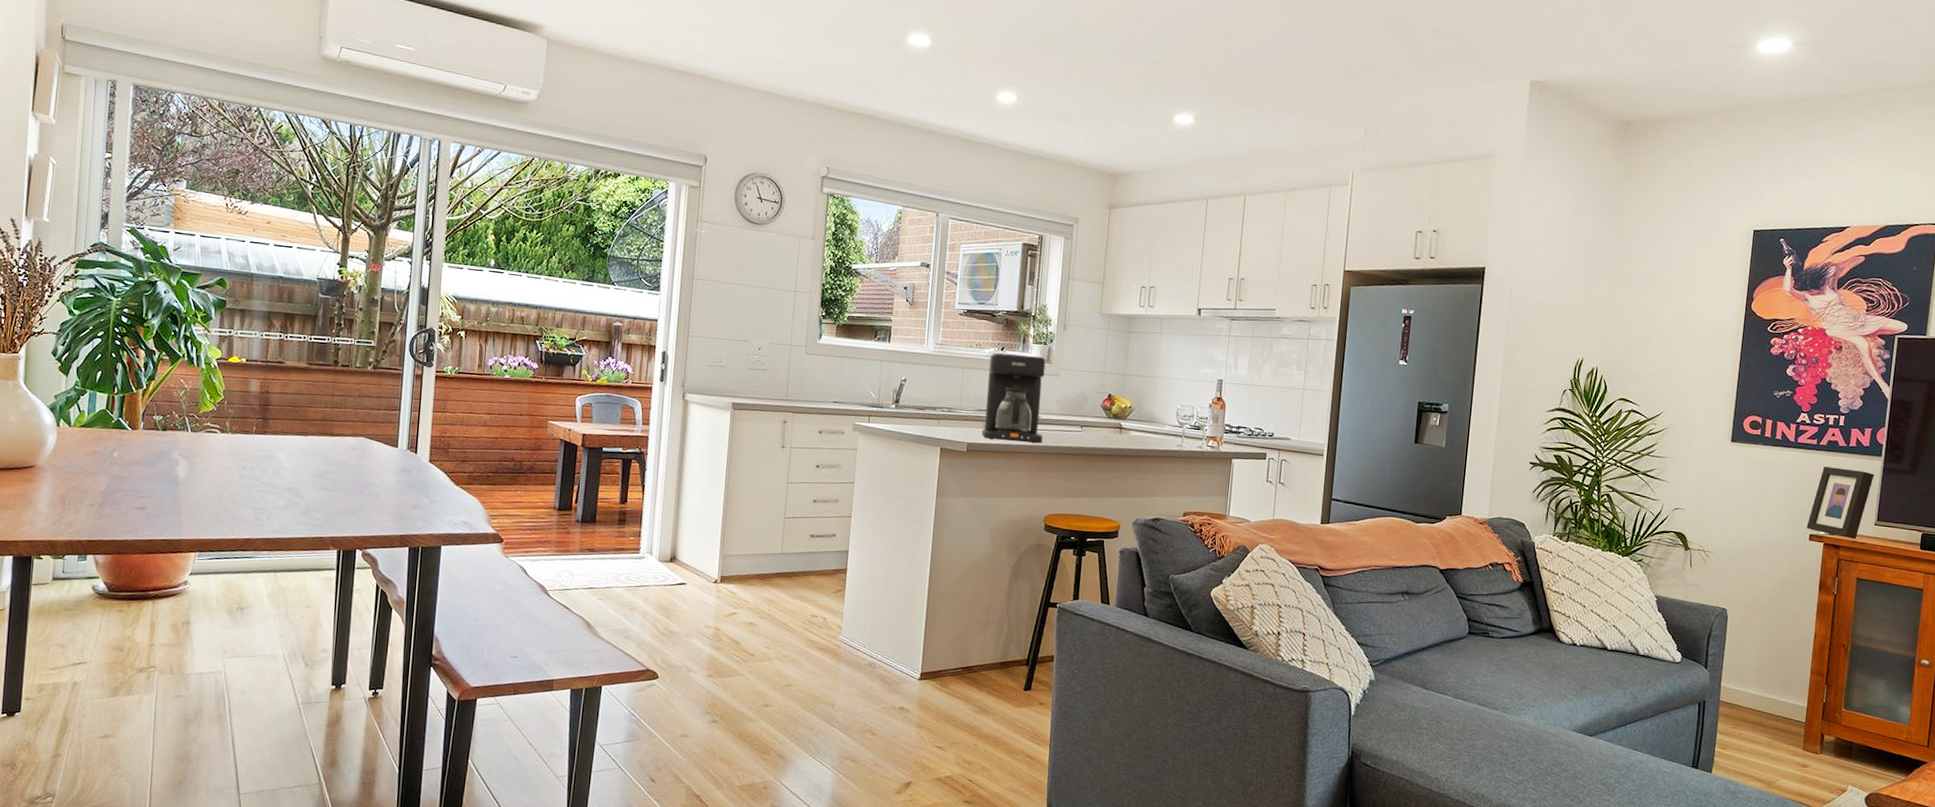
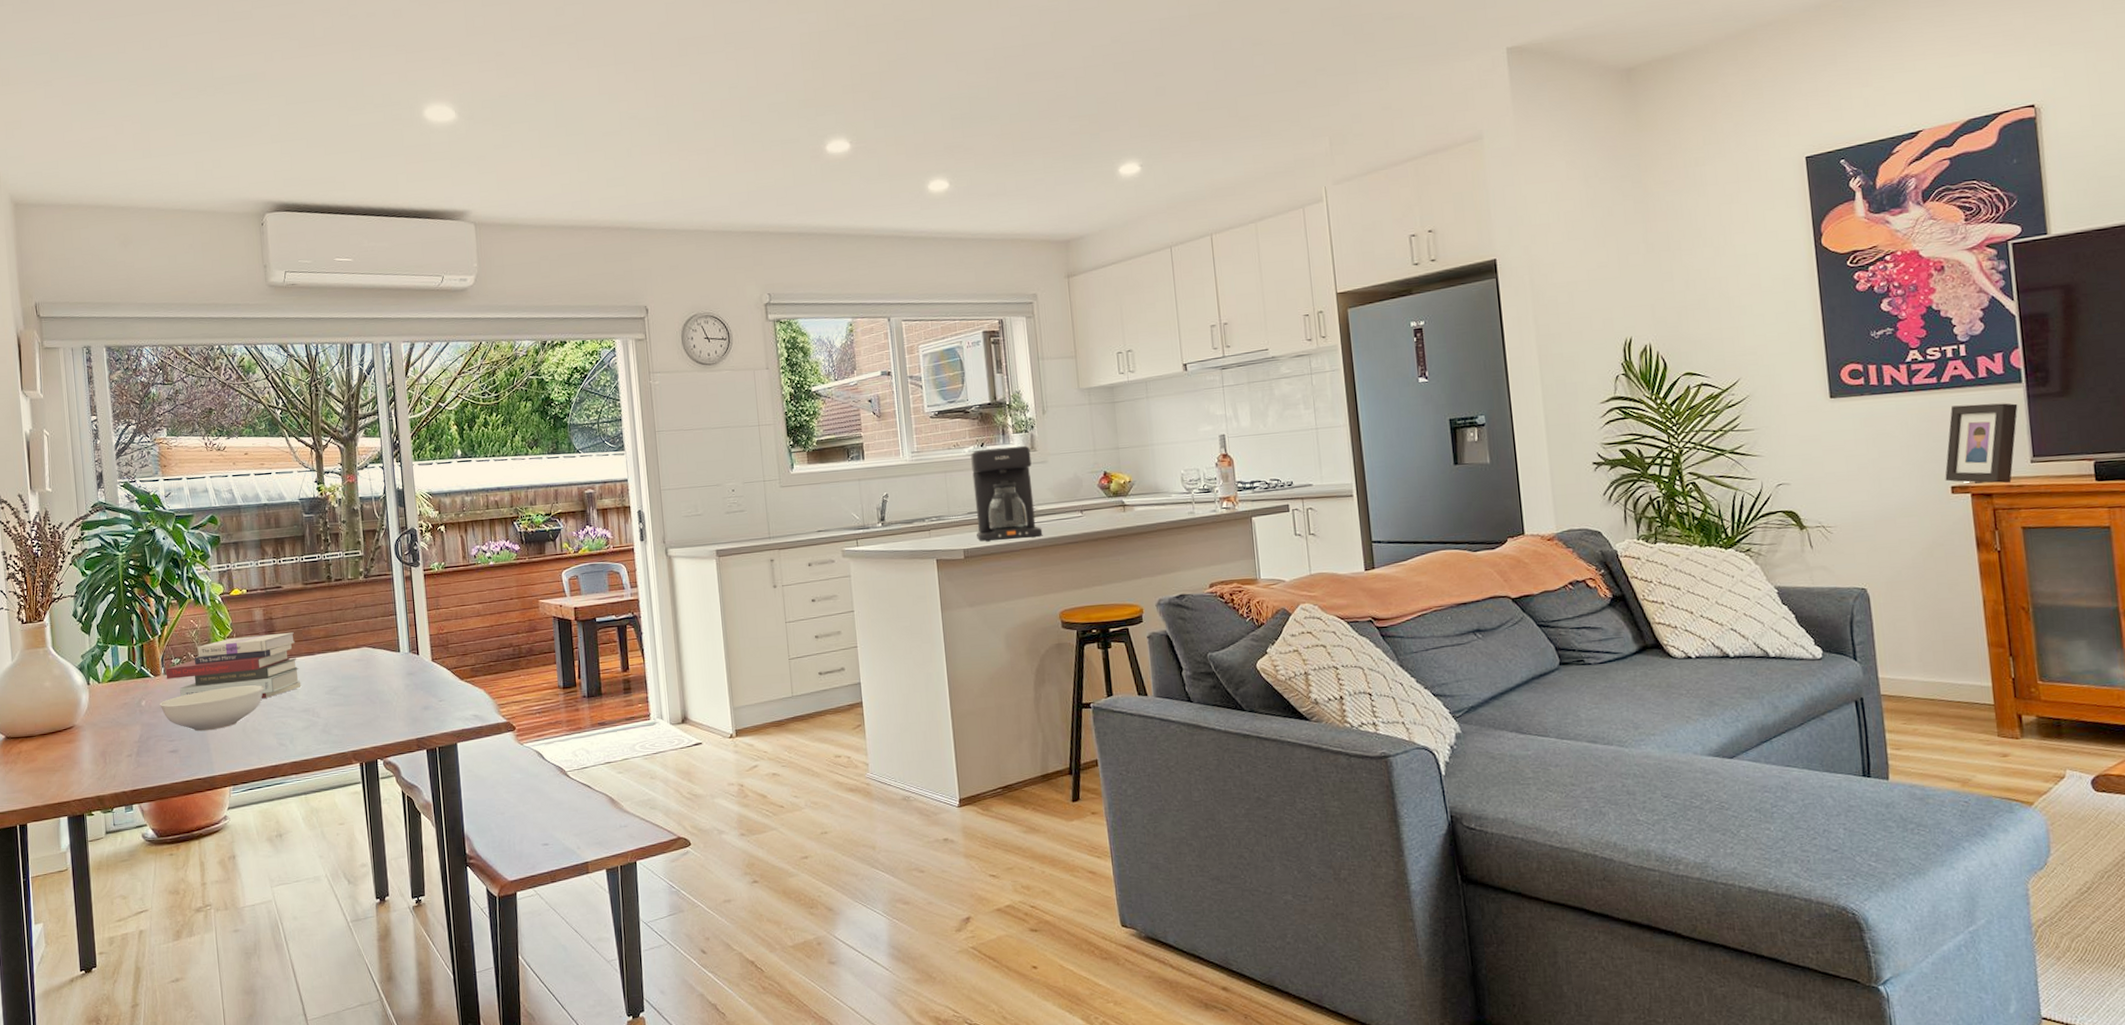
bowl: none [133,452,249,494] -> present [159,685,264,732]
books: none [144,404,289,471] -> present [165,632,302,698]

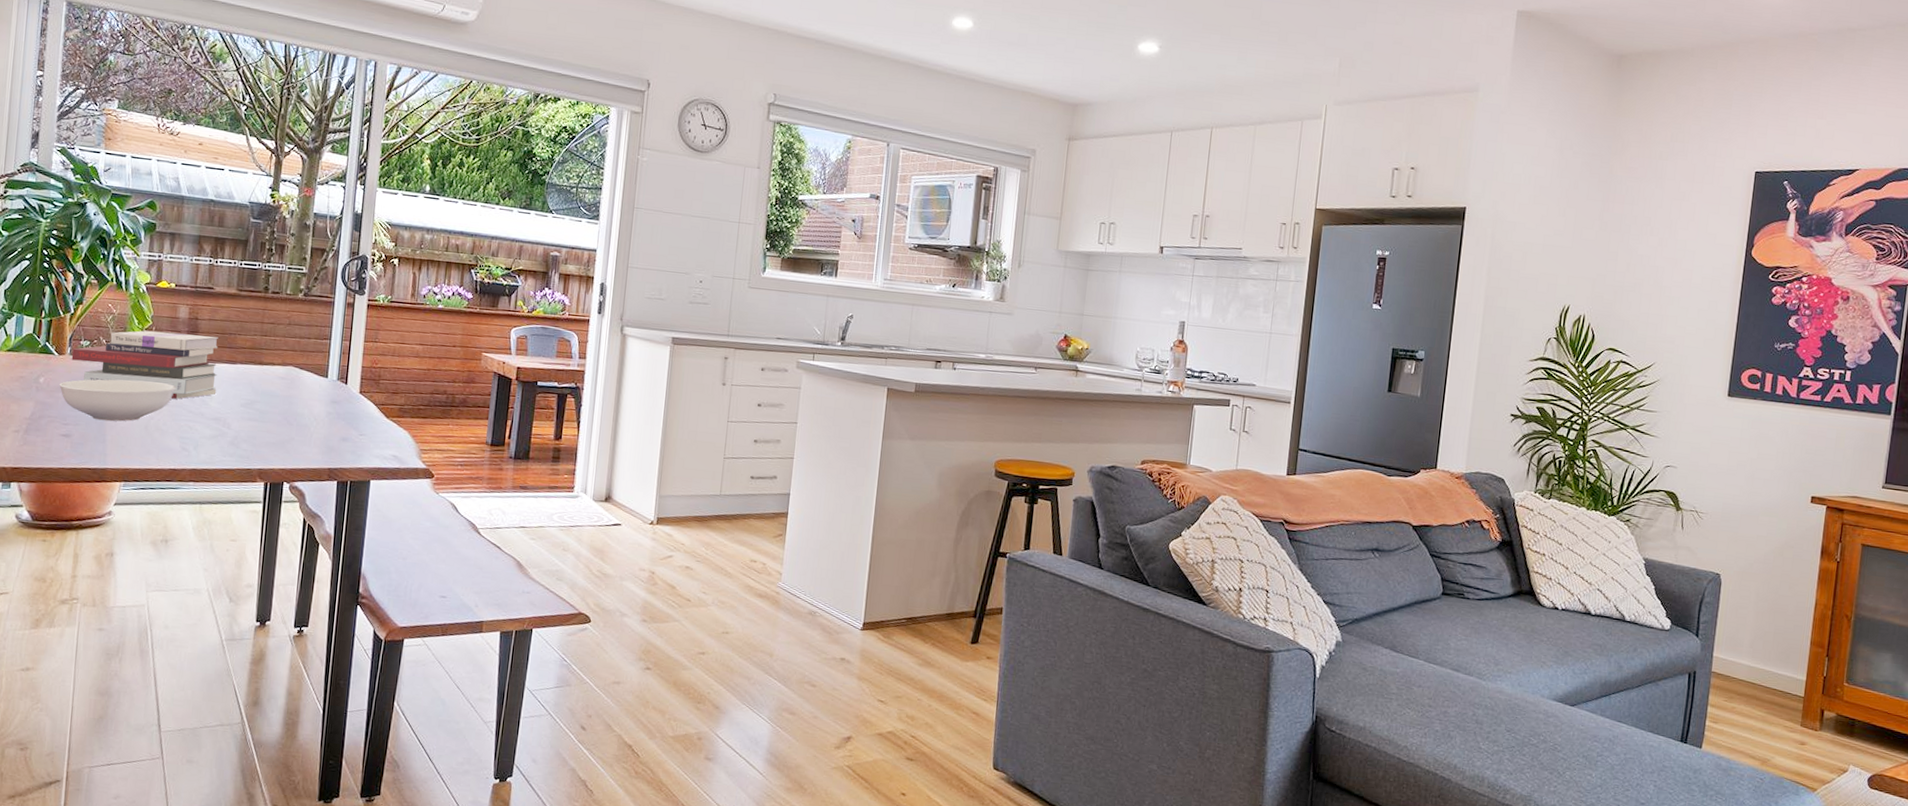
coffee maker: present [971,445,1043,542] -> none [931,290,999,385]
picture frame: present [1945,403,2018,484] -> none [1808,424,1883,503]

